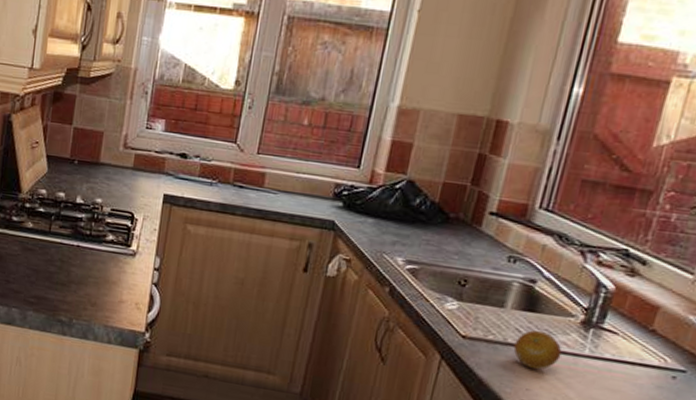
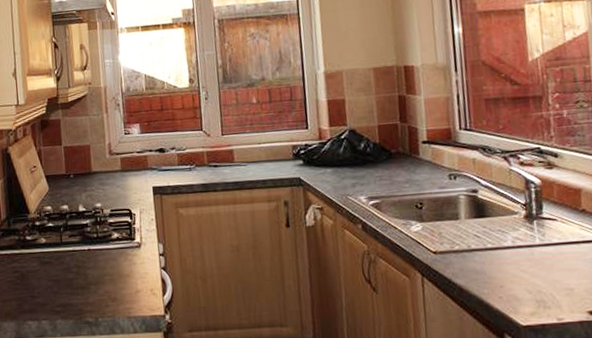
fruit: present [513,330,562,370] -> none [477,232,519,267]

